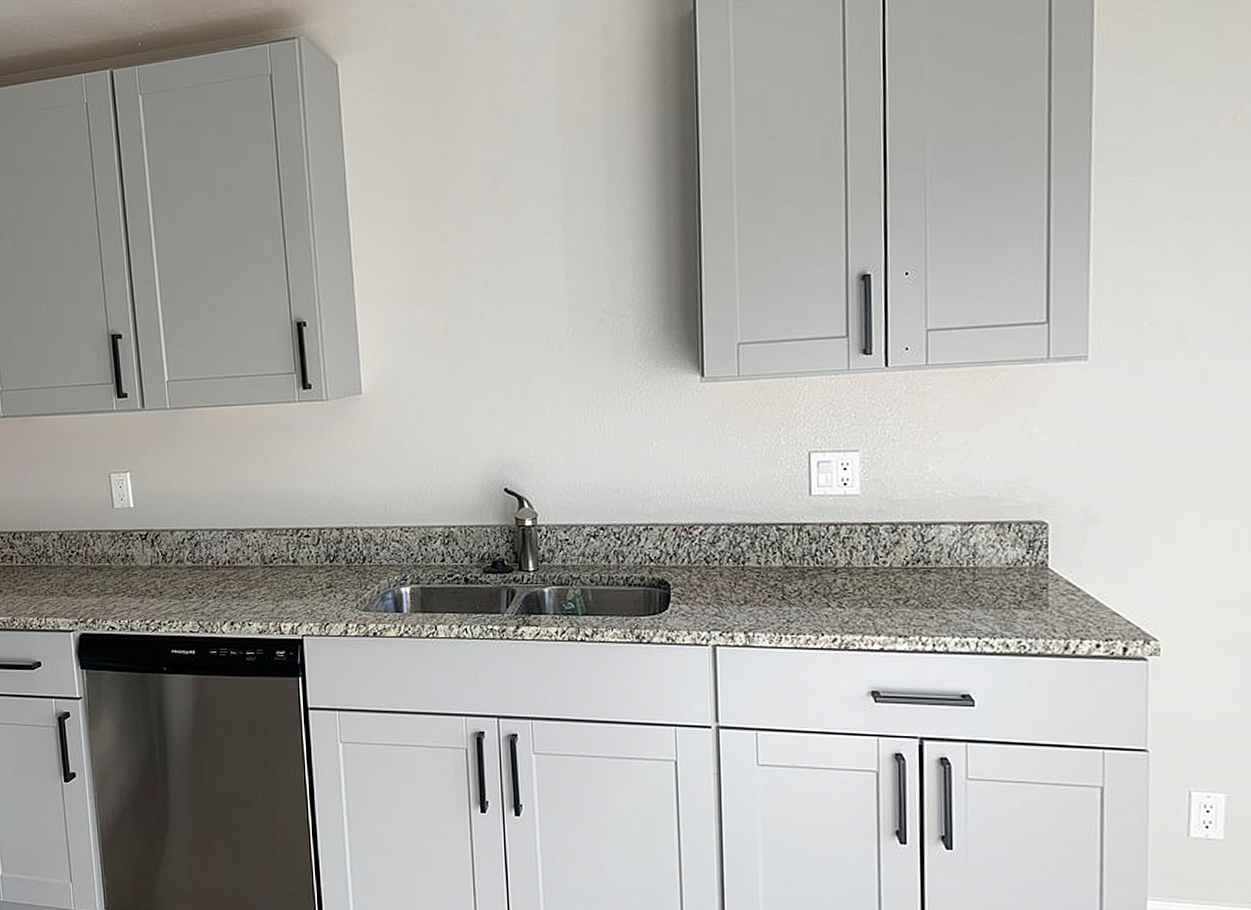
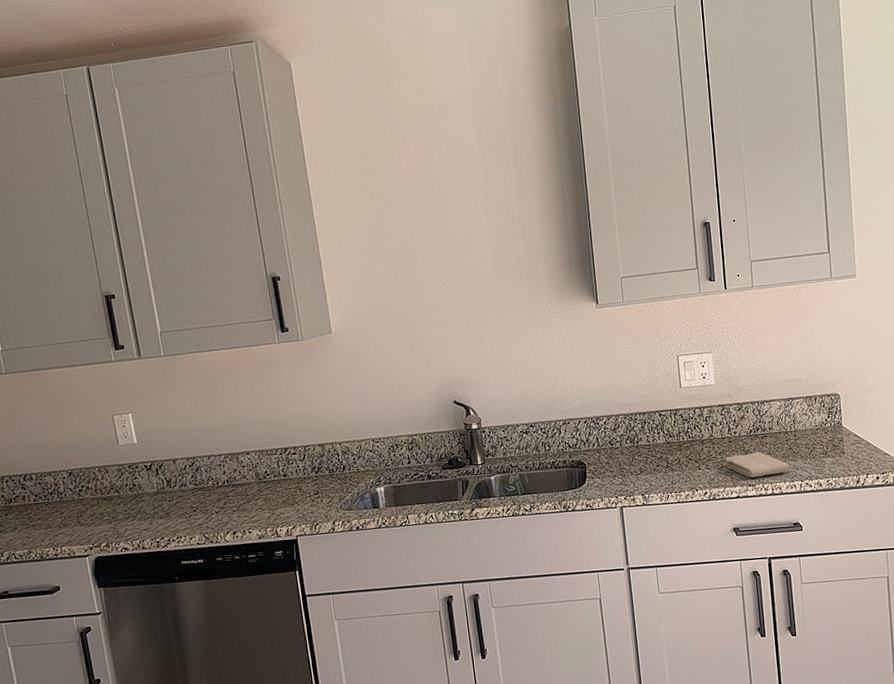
washcloth: none [866,591,963,625] -> present [725,451,790,478]

